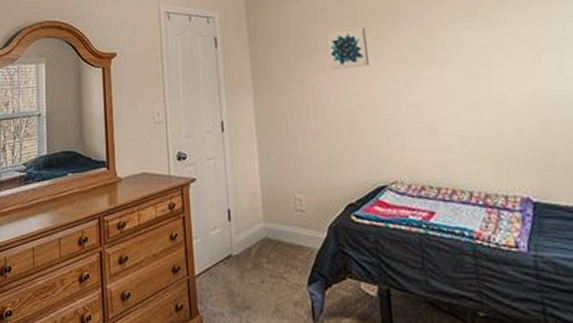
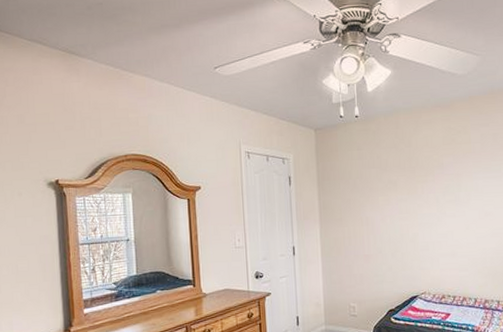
wall art: present [326,26,370,69] -> none [380,173,412,206]

